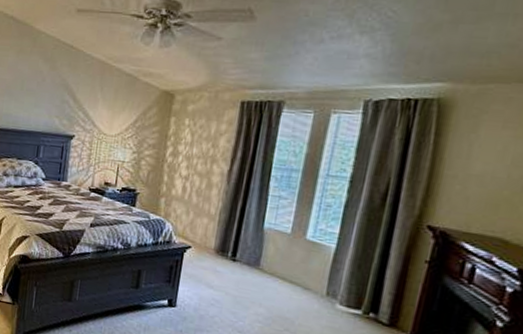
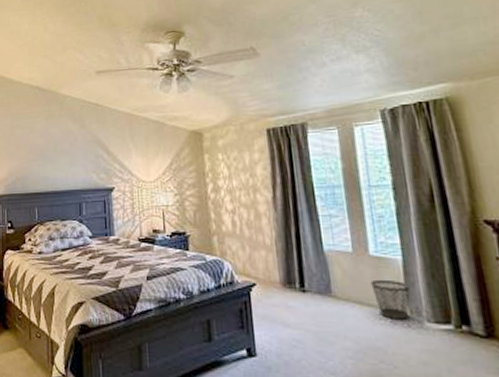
wastebasket: none [298,261,334,299] -> present [370,279,410,320]

